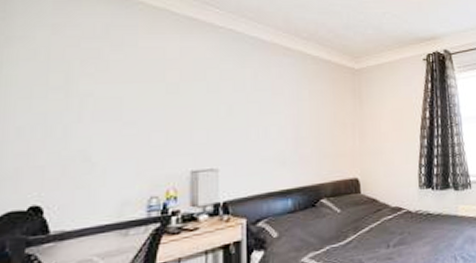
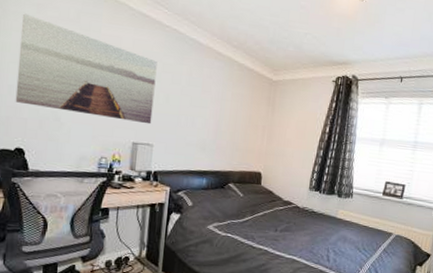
wall art: none [26,37,213,148] -> present [15,13,157,125]

